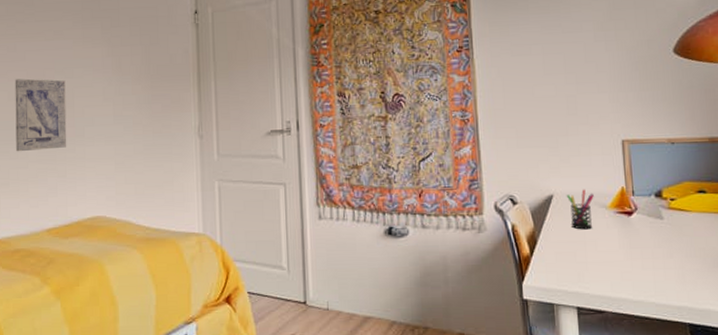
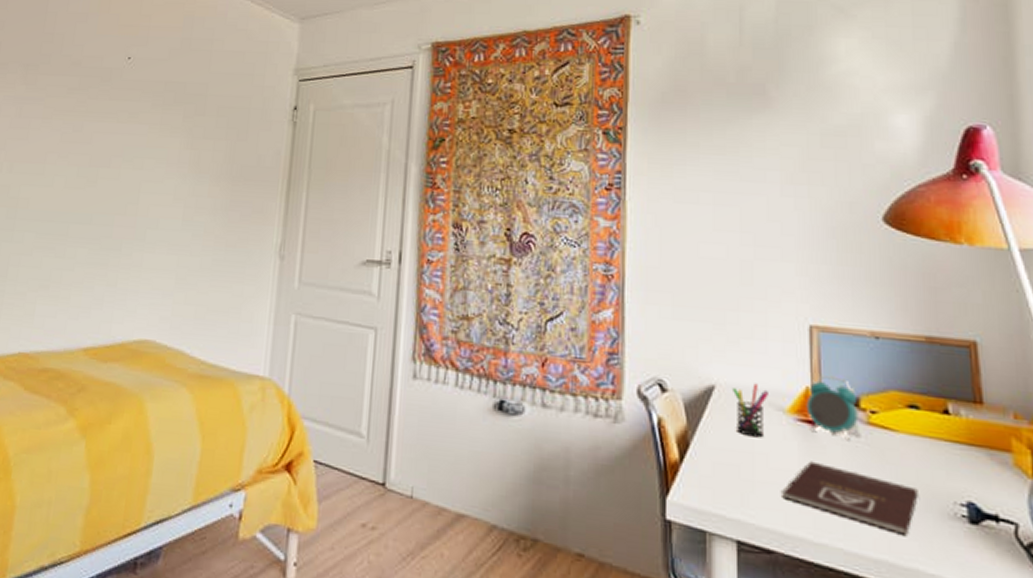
wall art: present [15,78,67,152] -> none [63,163,133,252]
book: none [608,241,708,286] -> present [782,461,918,535]
alarm clock: none [622,176,662,223] -> present [806,375,859,441]

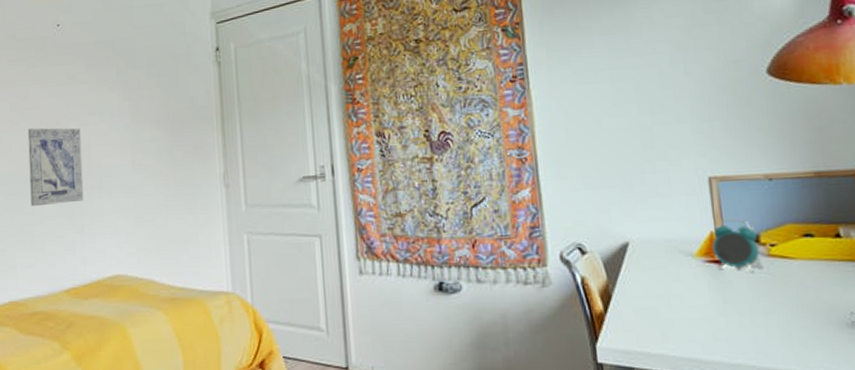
wall art: none [63,163,133,252] -> present [27,127,84,207]
pen holder: present [731,383,768,438] -> none [644,235,678,282]
book: present [782,461,918,535] -> none [697,295,819,347]

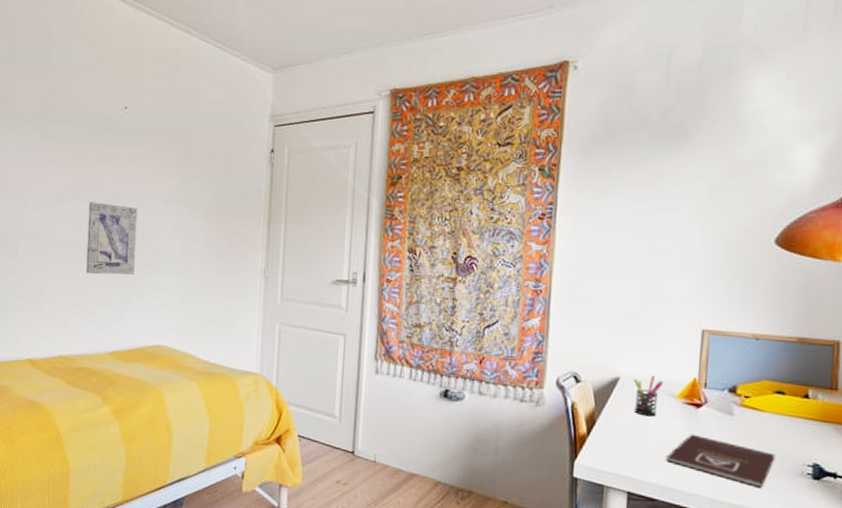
pen holder: none [644,235,678,282] -> present [633,375,663,417]
book: none [697,295,819,347] -> present [666,434,775,488]
alarm clock: present [711,219,760,273] -> none [692,369,735,419]

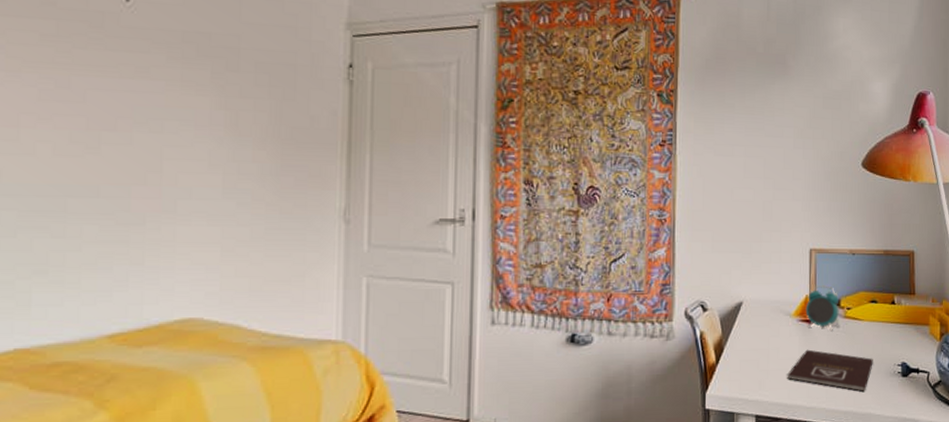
wall art: present [86,202,138,275] -> none [62,127,150,229]
pen holder: present [633,375,663,417] -> none [754,297,780,338]
alarm clock: none [692,369,735,419] -> present [805,285,839,332]

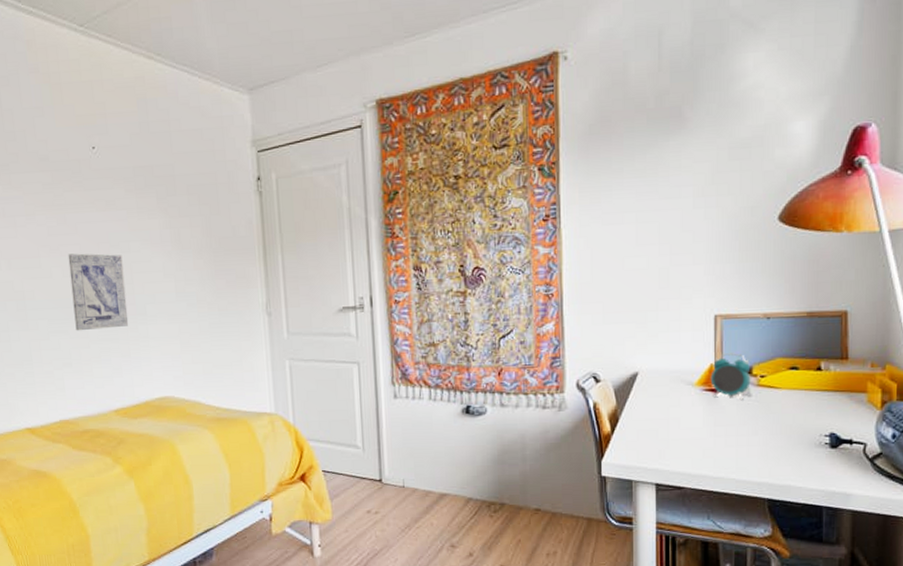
wall art: none [62,127,150,229] -> present [67,253,129,331]
book: present [787,349,873,392] -> none [690,419,794,463]

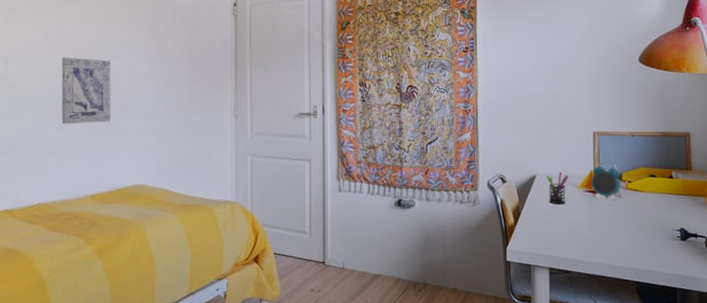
pen holder: none [651,366,681,408] -> present [546,171,568,205]

